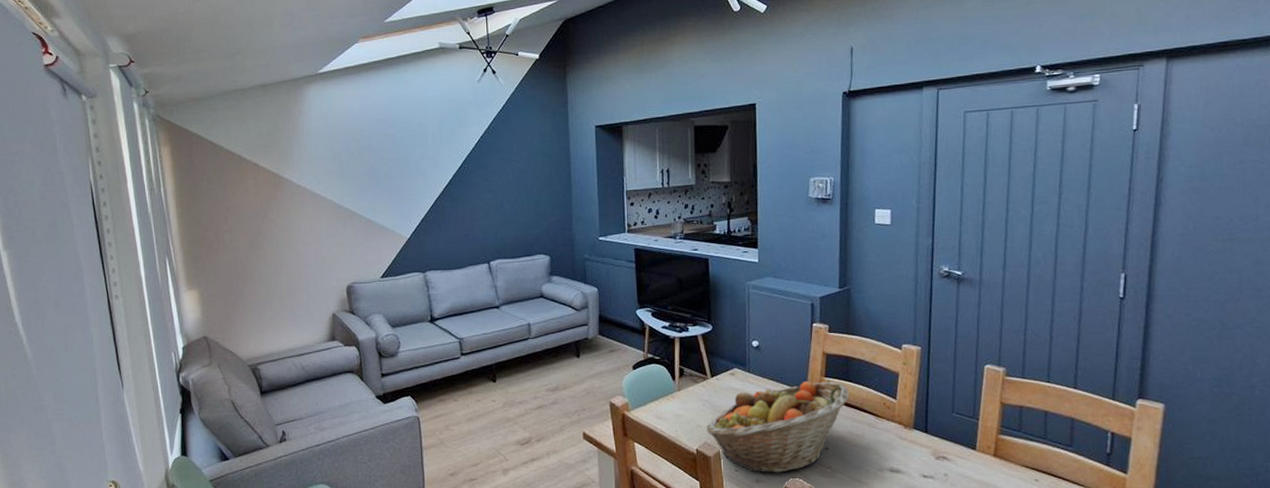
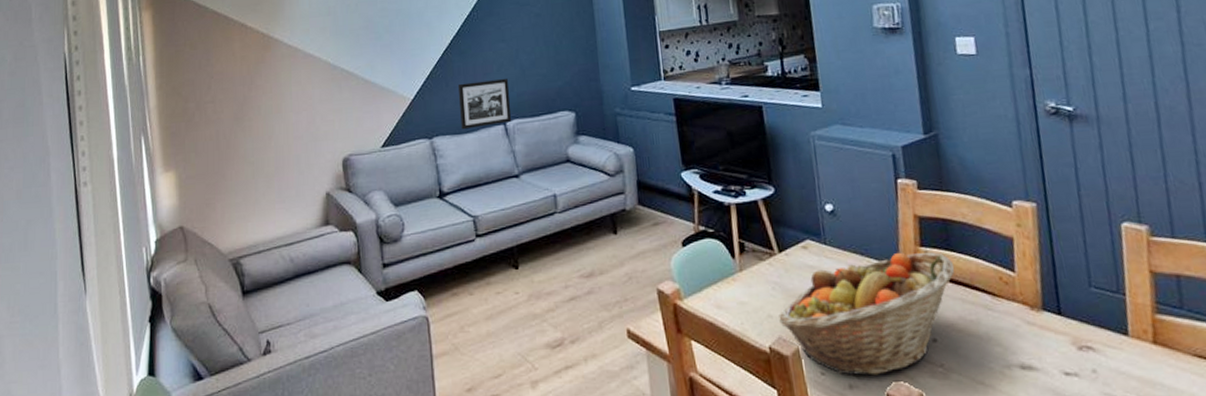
picture frame: none [448,225,495,266] -> present [457,79,512,130]

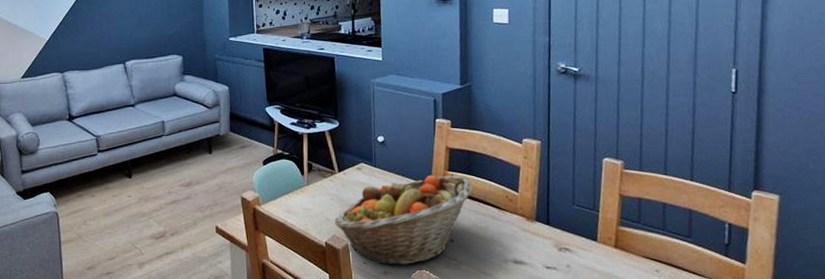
picture frame: present [457,79,512,130] -> none [86,27,130,67]

